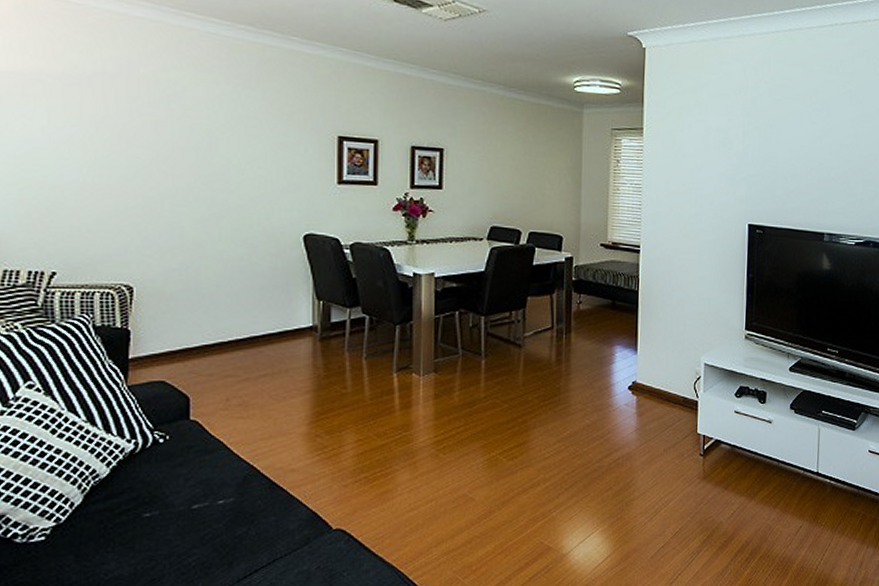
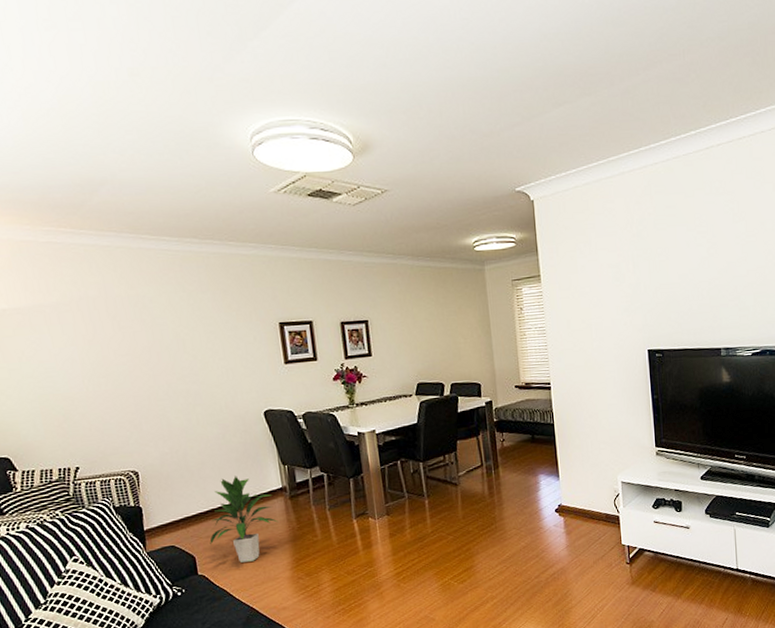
indoor plant: none [211,306,302,410] -> present [209,476,279,563]

